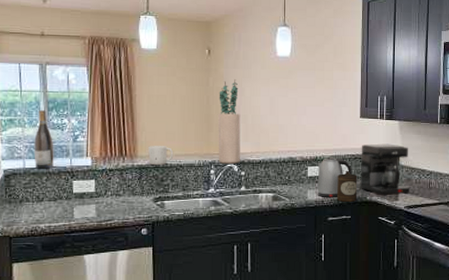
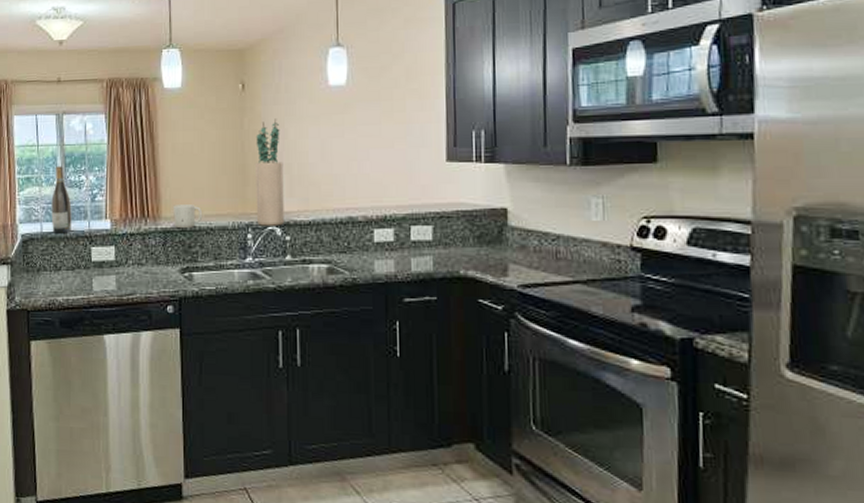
kettle: present [317,157,352,197] -> none [387,217,437,271]
canister: present [336,170,358,202] -> none [415,233,446,277]
coffee maker: present [360,143,410,195] -> none [449,196,526,268]

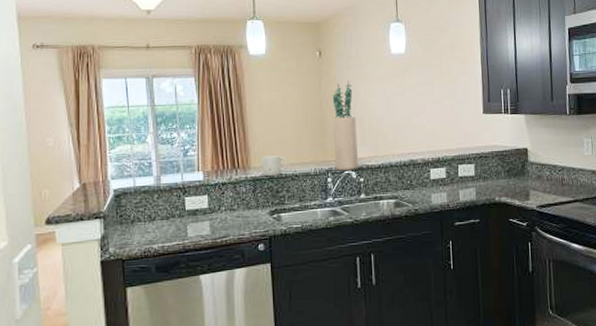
wine bottle: present [51,166,72,233] -> none [144,125,165,187]

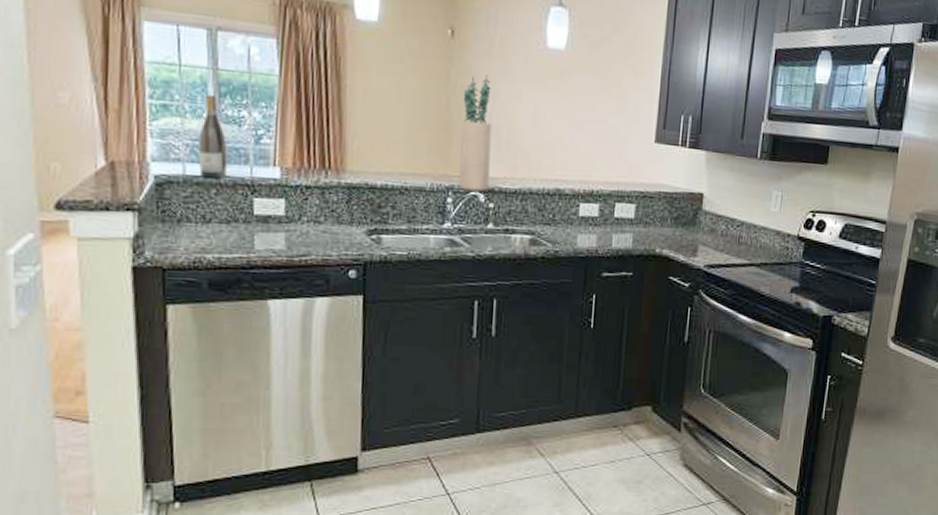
wine bottle: none [144,125,165,187] -> present [198,95,228,179]
mug: present [262,155,288,177] -> none [361,158,397,186]

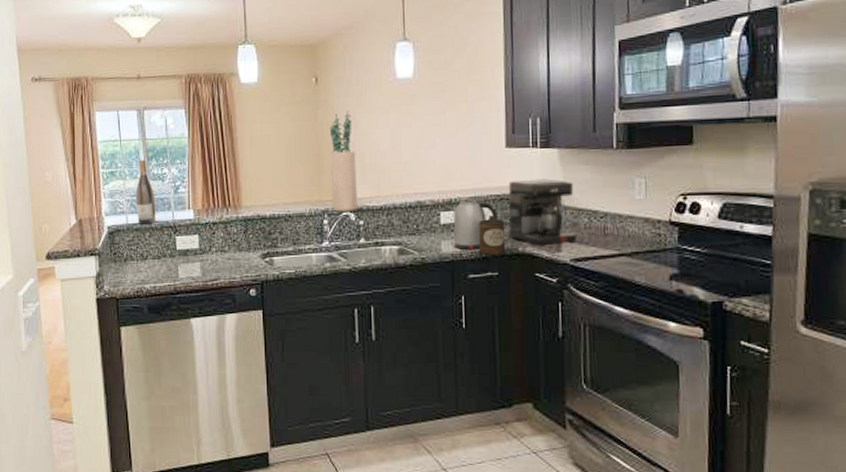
kettle: none [590,193,639,247] -> present [452,199,498,249]
canister: none [615,212,646,254] -> present [478,215,506,255]
coffee maker: none [647,179,717,249] -> present [508,178,578,245]

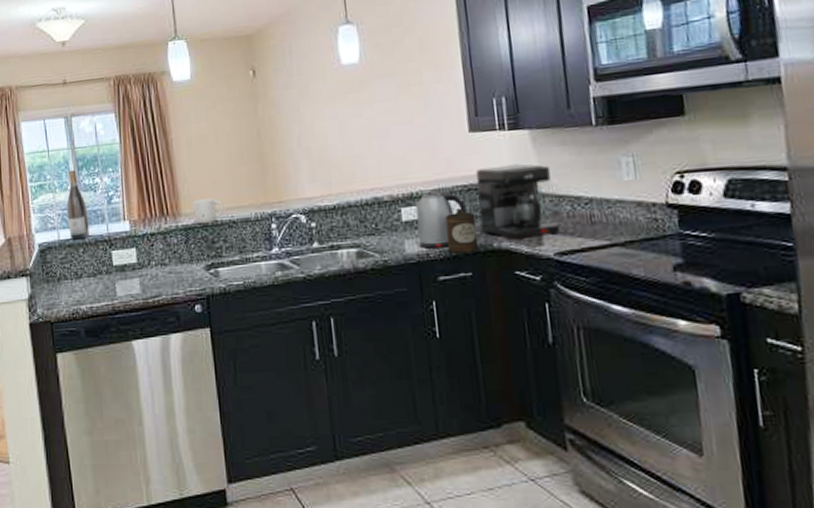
mug: none [253,193,281,217] -> present [193,198,224,225]
vase: present [329,110,357,212] -> none [271,103,308,215]

